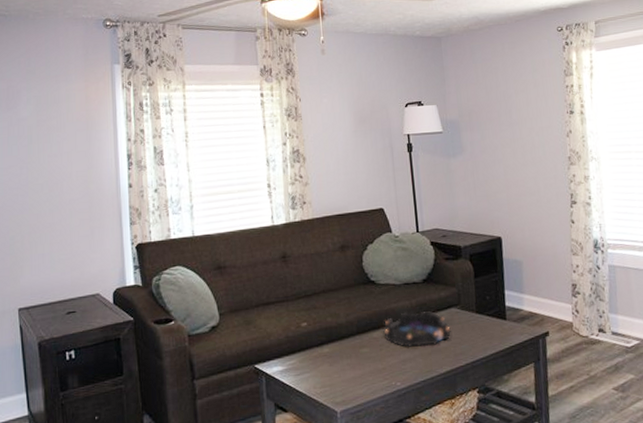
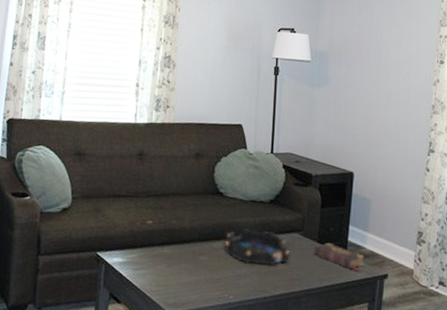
book: none [474,312,524,335] -> present [314,243,364,272]

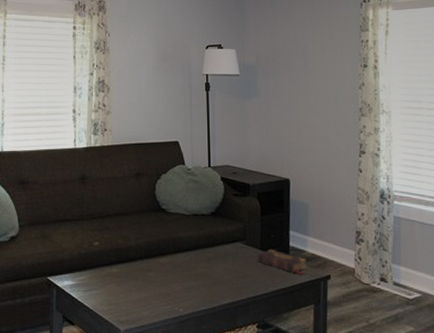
decorative bowl: present [224,228,290,266] -> none [170,242,235,276]

